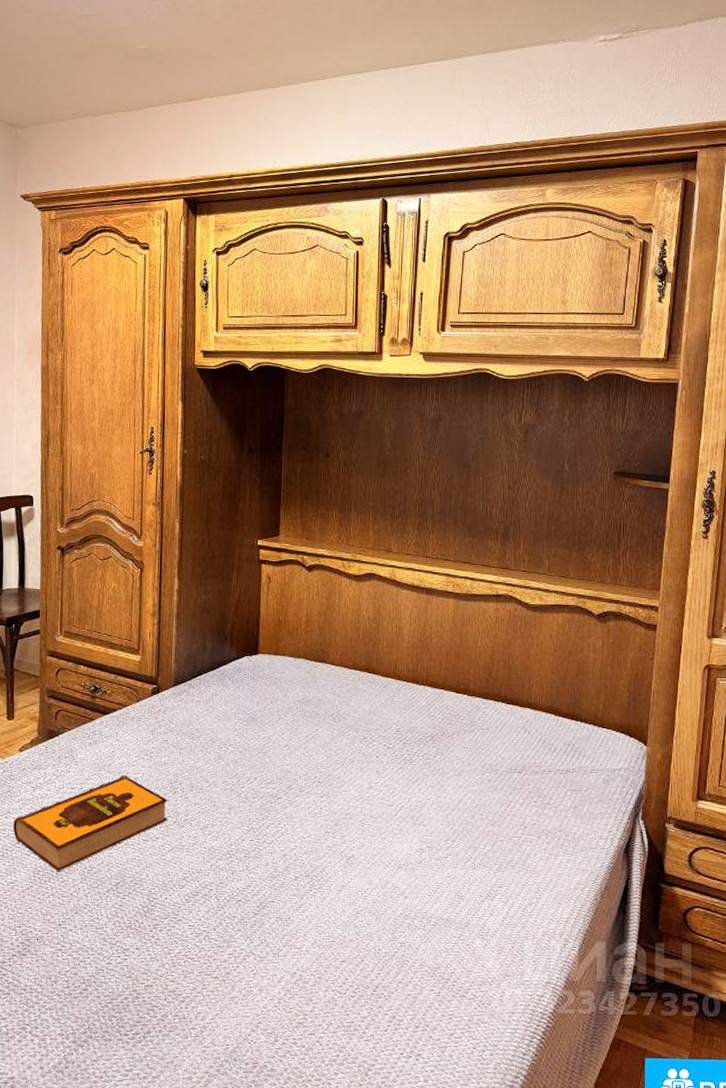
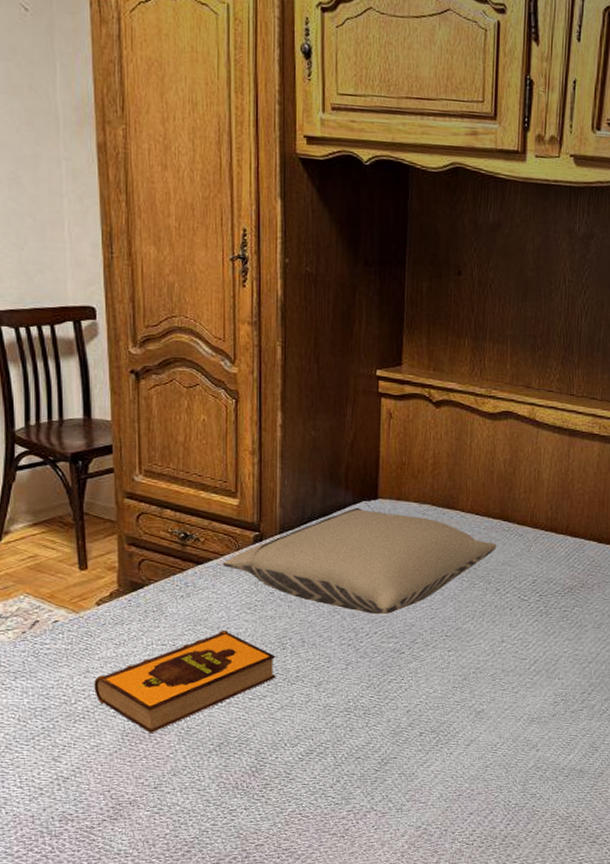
pillow: none [125,662,364,762] -> present [222,507,497,615]

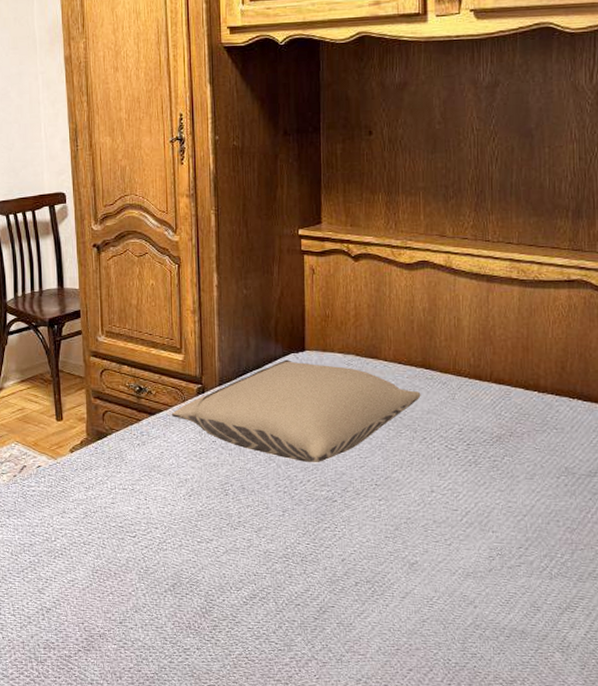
hardback book: present [94,629,276,733] -> none [69,476,220,571]

